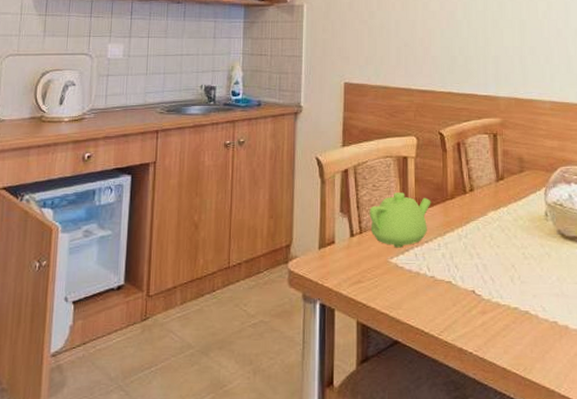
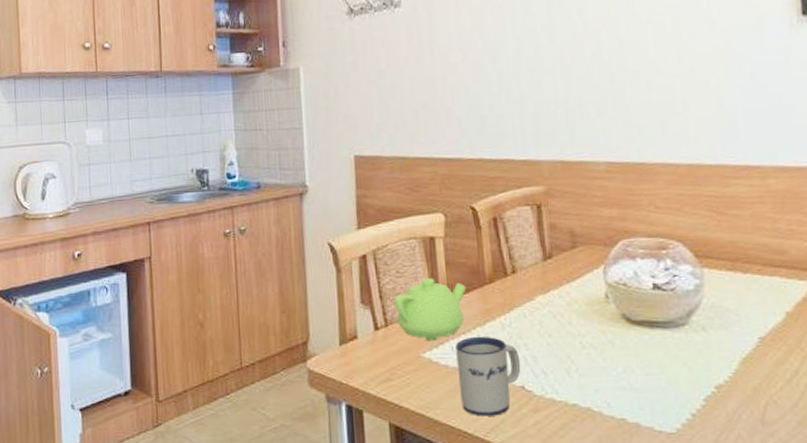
mug: none [419,245,473,317] -> present [456,336,521,416]

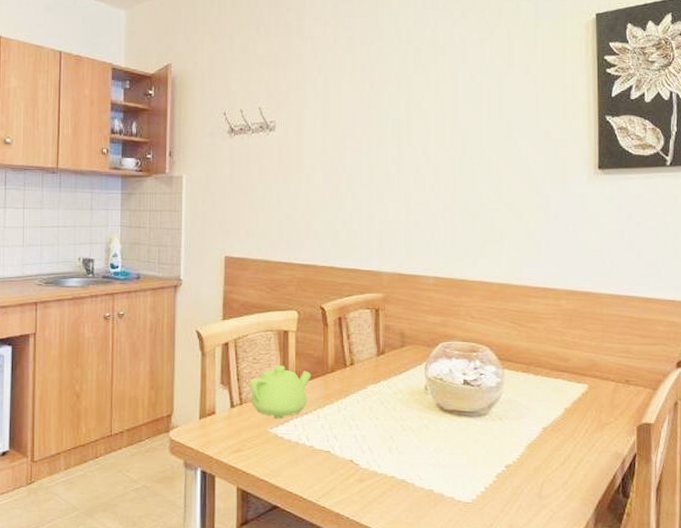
mug: present [456,336,521,416] -> none [299,416,351,484]

